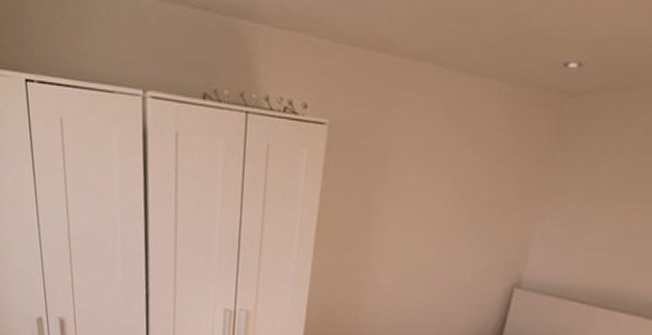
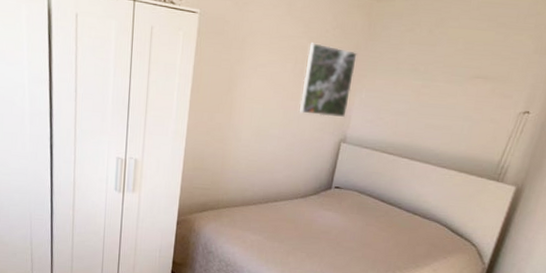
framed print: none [458,156,540,254] -> present [299,43,357,117]

